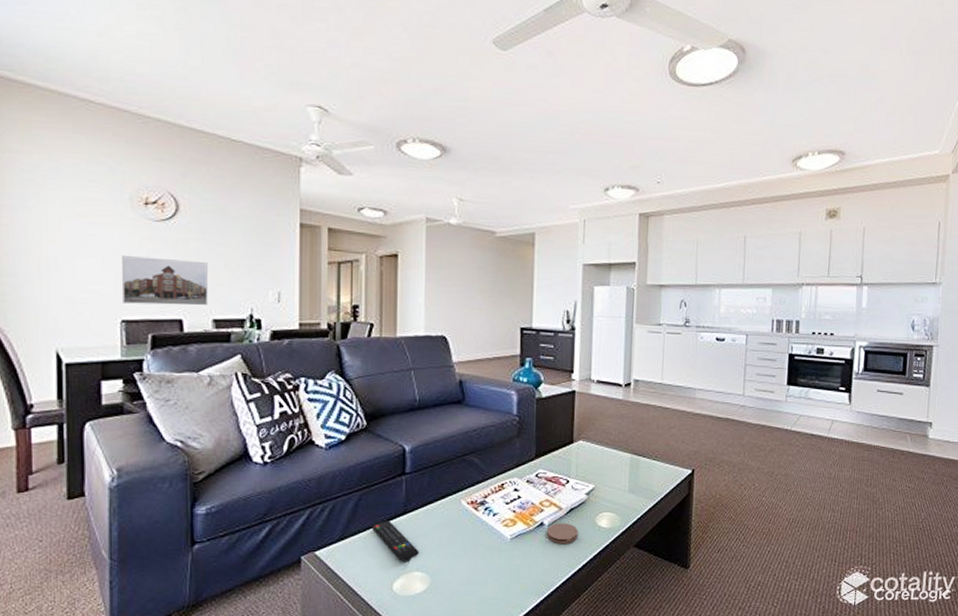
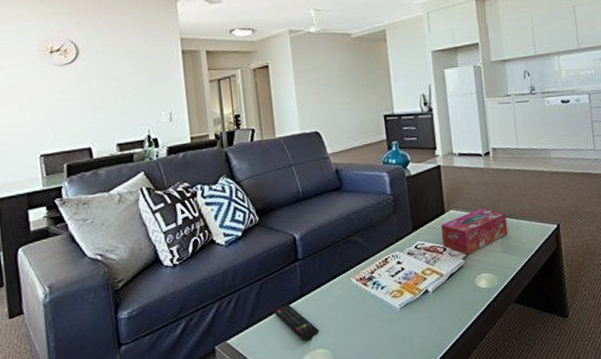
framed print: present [121,256,208,306] -> none [36,95,111,140]
coaster: present [547,523,578,545] -> none [432,288,461,308]
tissue box: none [567,442,639,489] -> present [441,207,507,254]

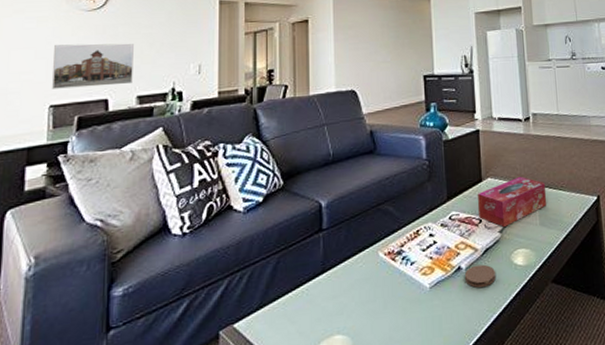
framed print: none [36,95,111,140] -> present [51,43,134,89]
remote control: present [274,304,320,341] -> none [291,281,340,325]
coaster: none [432,288,461,308] -> present [465,264,495,288]

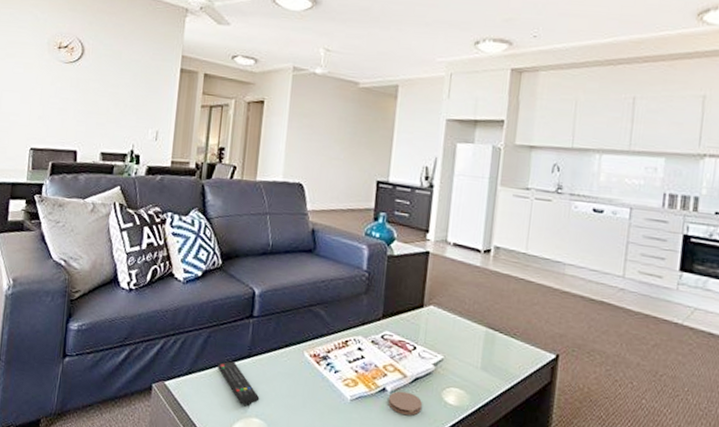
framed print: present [51,43,134,89] -> none [32,92,102,140]
remote control: none [291,281,340,325] -> present [218,361,260,406]
tissue box: present [478,176,546,227] -> none [414,311,495,361]

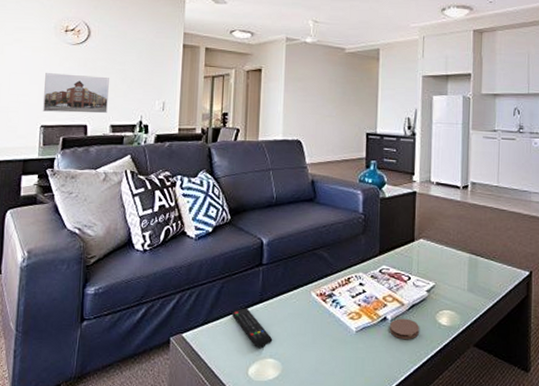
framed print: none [32,92,102,140] -> present [42,73,109,114]

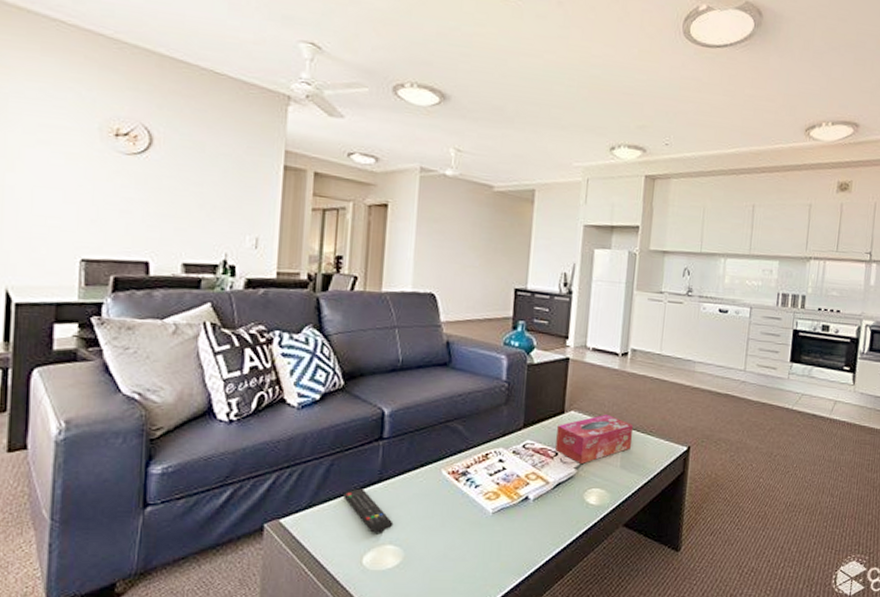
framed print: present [42,73,109,114] -> none [82,190,180,248]
coaster: present [390,318,419,340] -> none [531,498,565,521]
tissue box: none [408,241,477,287] -> present [555,414,633,464]

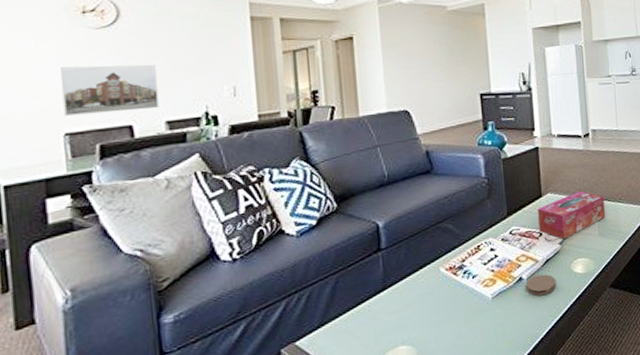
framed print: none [82,190,180,248] -> present [61,64,159,116]
remote control: present [344,488,394,533] -> none [352,298,403,338]
coaster: none [531,498,565,521] -> present [526,274,556,296]

